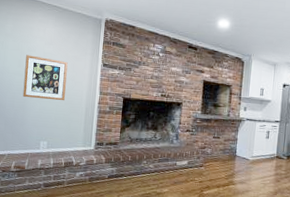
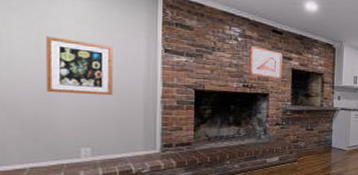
picture frame: none [167,60,196,91] -> present [249,45,282,80]

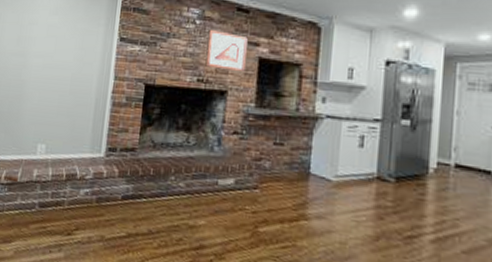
wall art: present [46,36,113,96] -> none [19,29,76,90]

